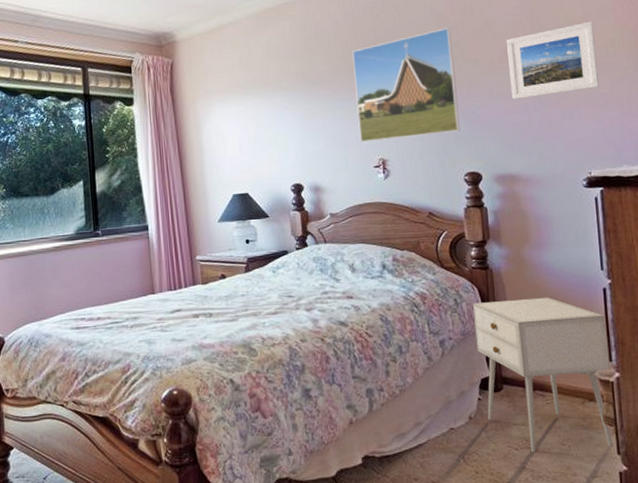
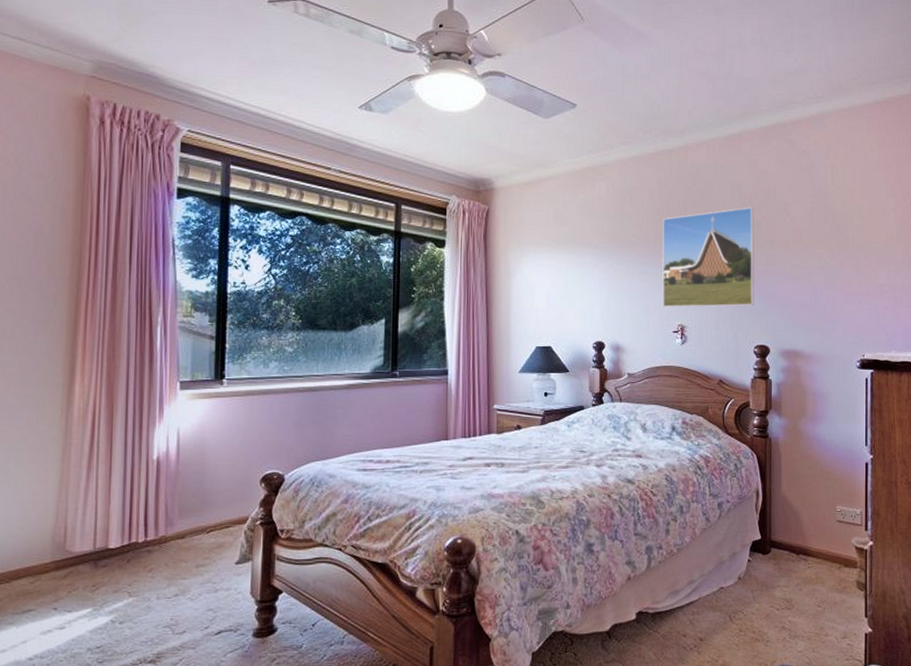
nightstand: present [473,297,614,452] -> none [751,467,866,613]
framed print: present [506,21,600,100] -> none [801,216,879,281]

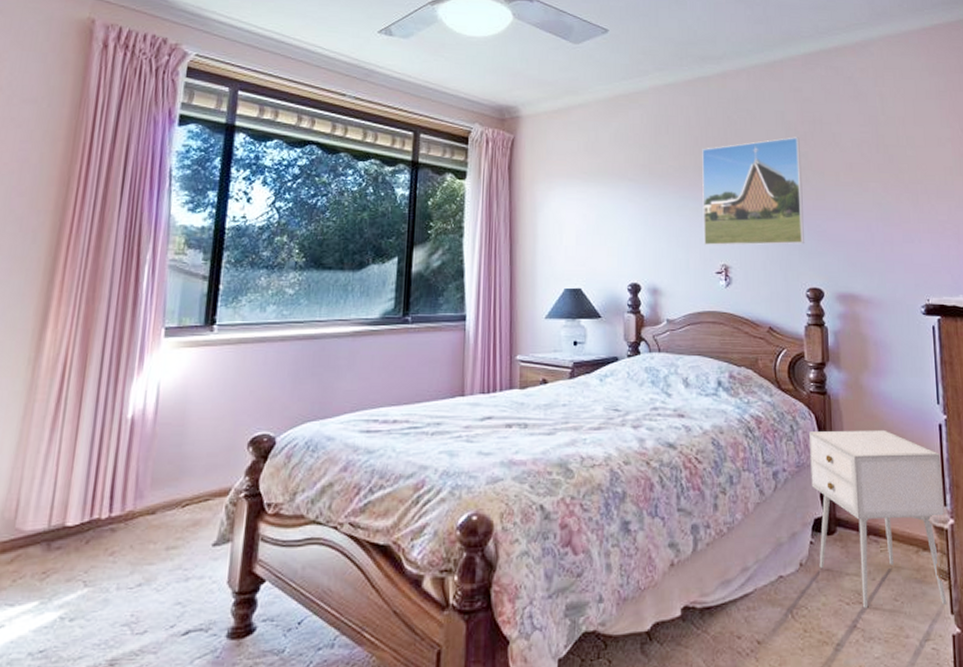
nightstand: none [751,467,866,613] -> present [809,429,947,608]

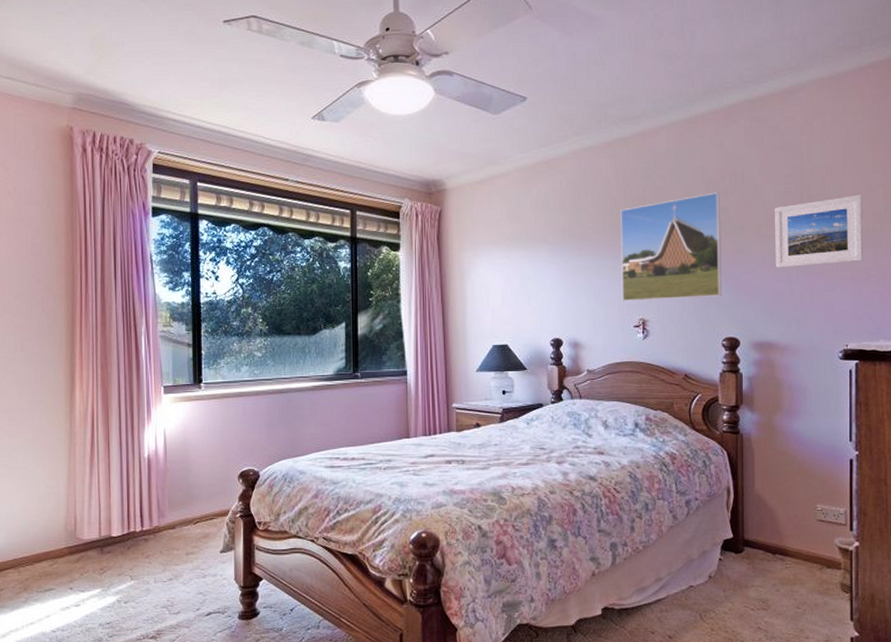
nightstand: present [809,429,947,608] -> none [721,464,851,613]
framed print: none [852,147,939,217] -> present [774,194,864,268]

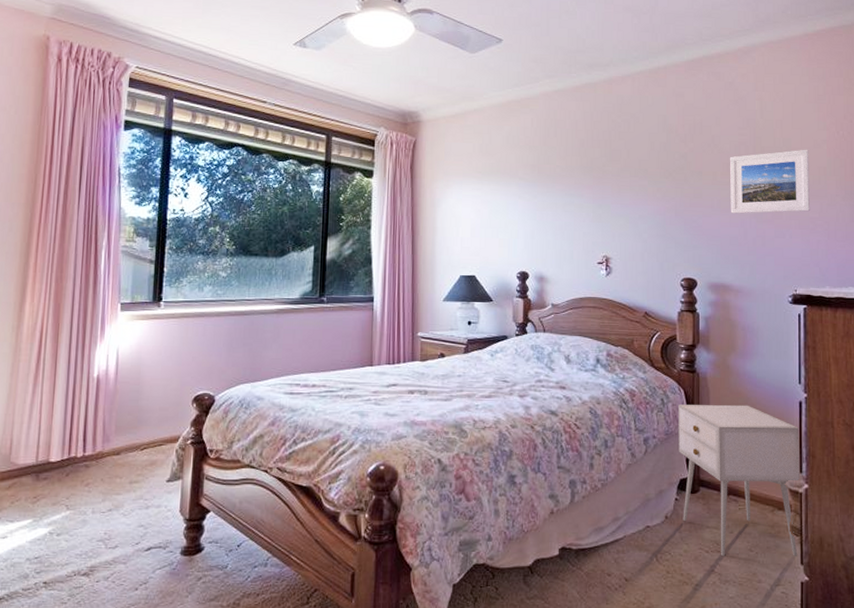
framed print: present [621,192,722,302] -> none [586,139,681,239]
nightstand: none [721,464,851,613] -> present [678,404,801,556]

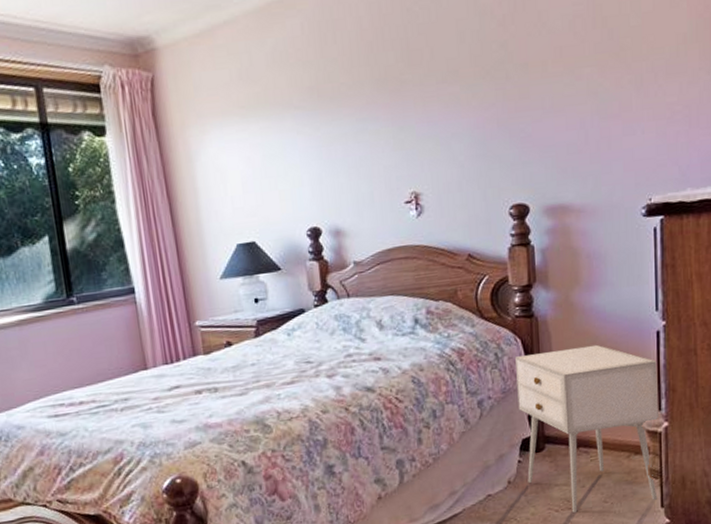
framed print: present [729,149,811,214] -> none [562,11,667,113]

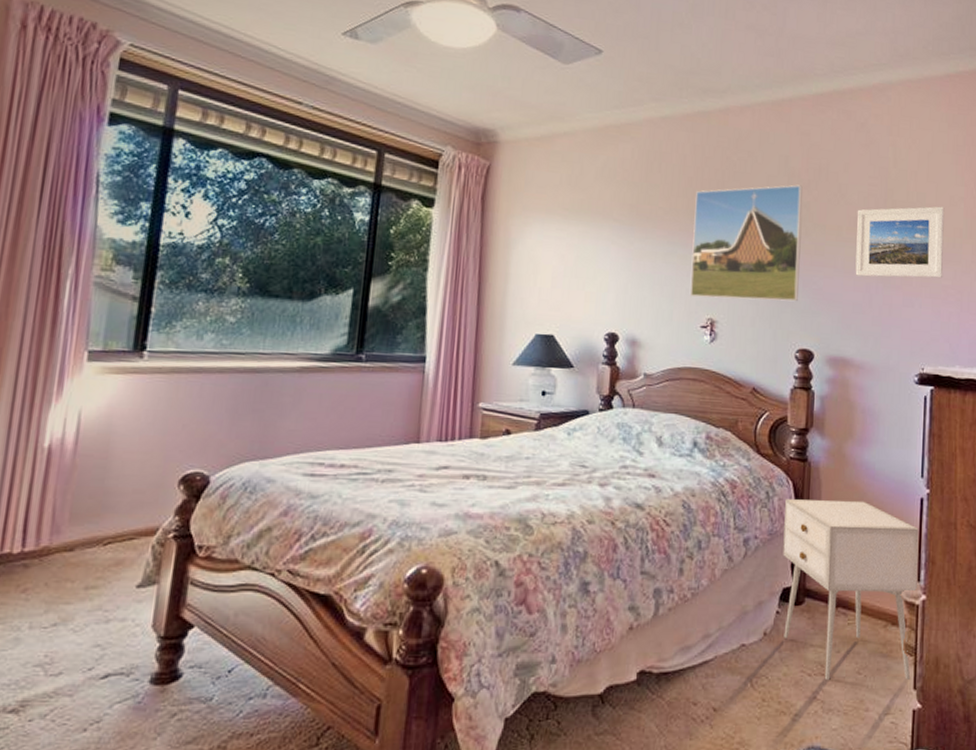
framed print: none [379,23,506,174] -> present [690,185,803,302]
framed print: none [562,11,667,113] -> present [855,206,945,279]

